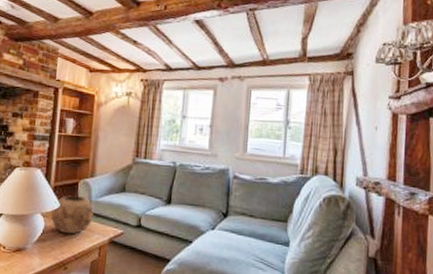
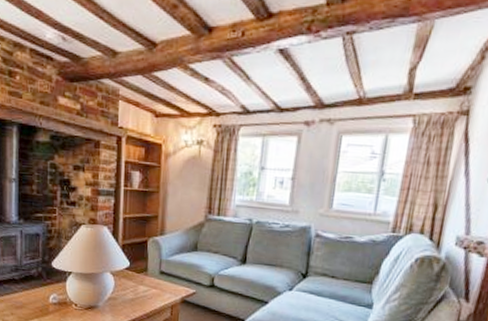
decorative bowl: present [50,195,94,235] -> none [120,254,165,294]

